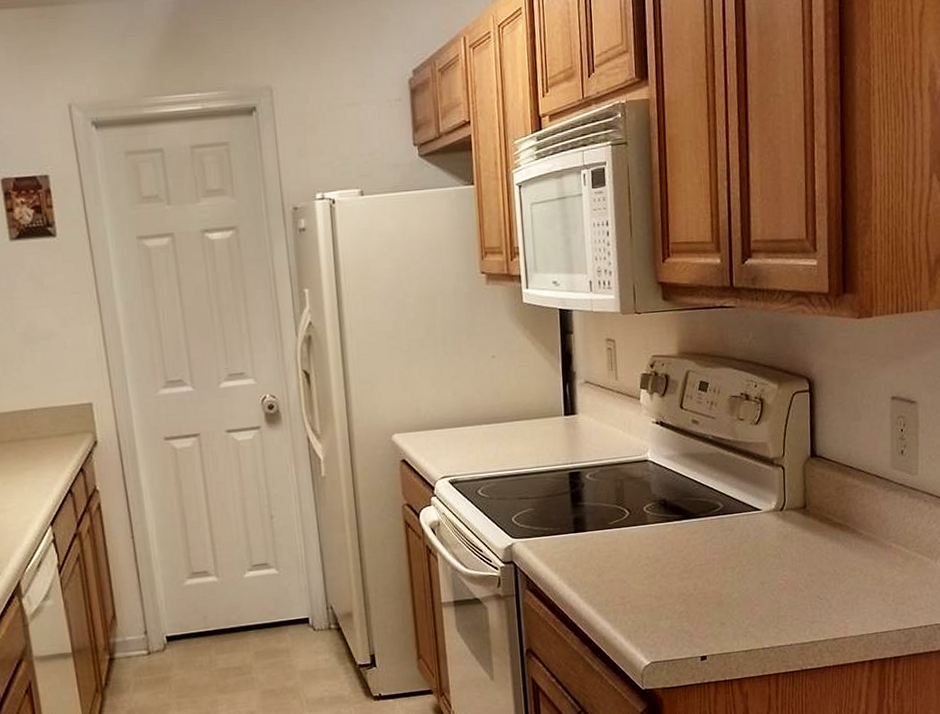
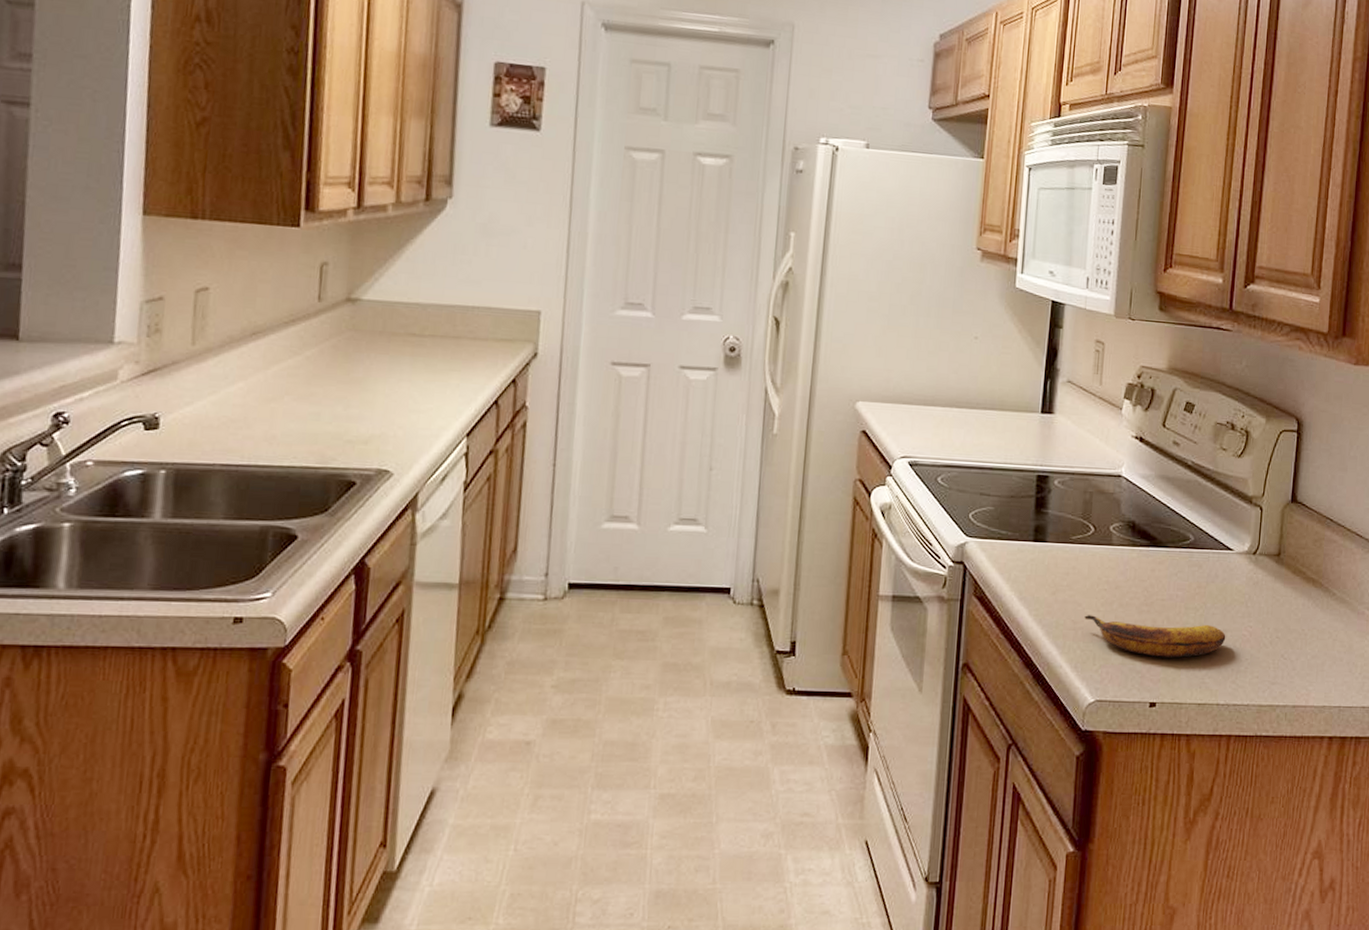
banana: none [631,580,764,616] -> present [1084,615,1226,658]

